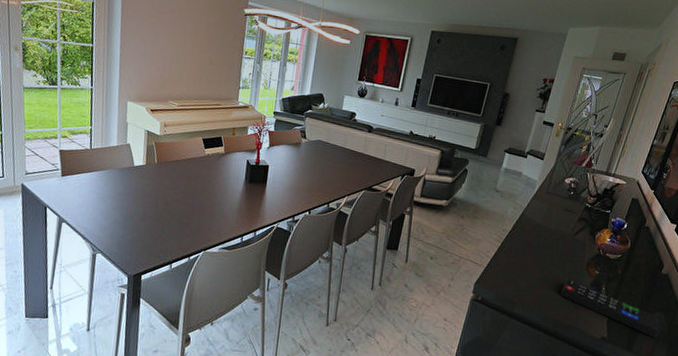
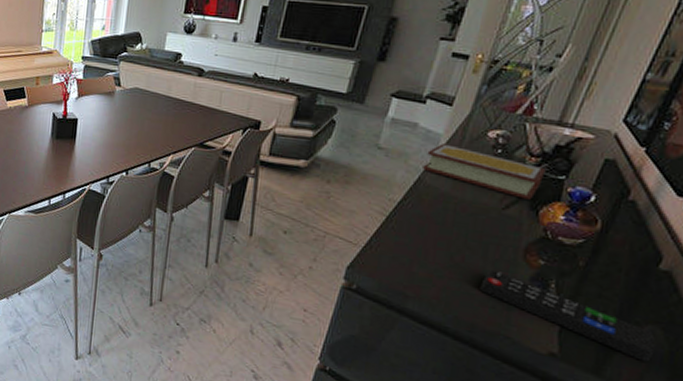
book: none [525,188,599,228] -> present [423,144,546,200]

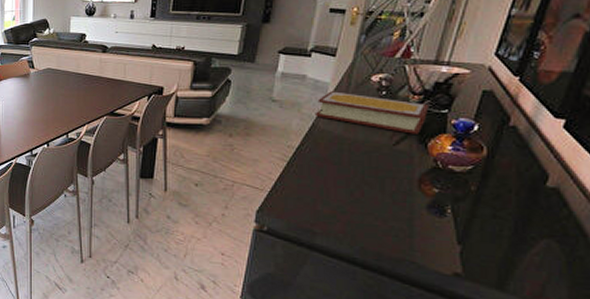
remote control: present [480,269,656,362] -> none [381,201,553,274]

